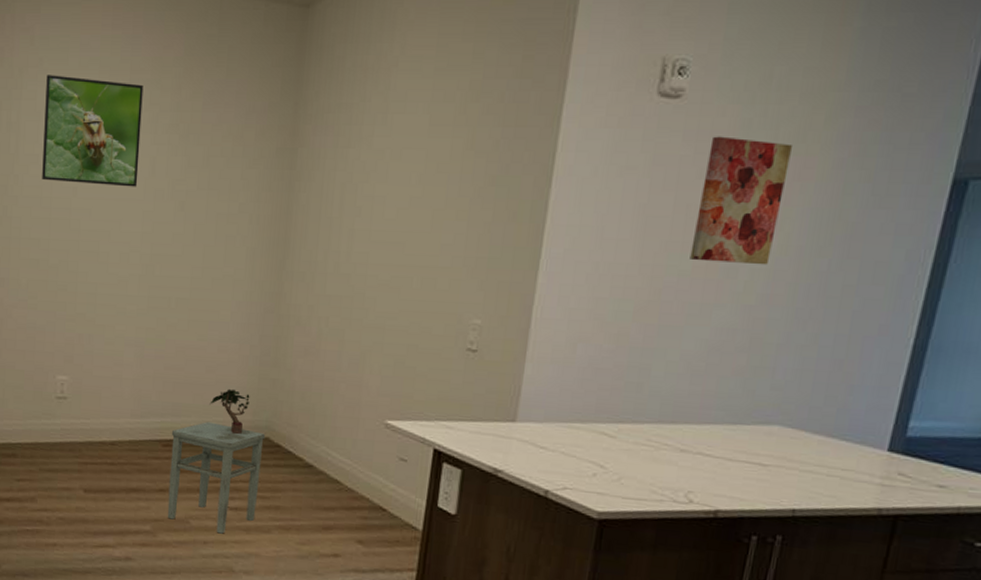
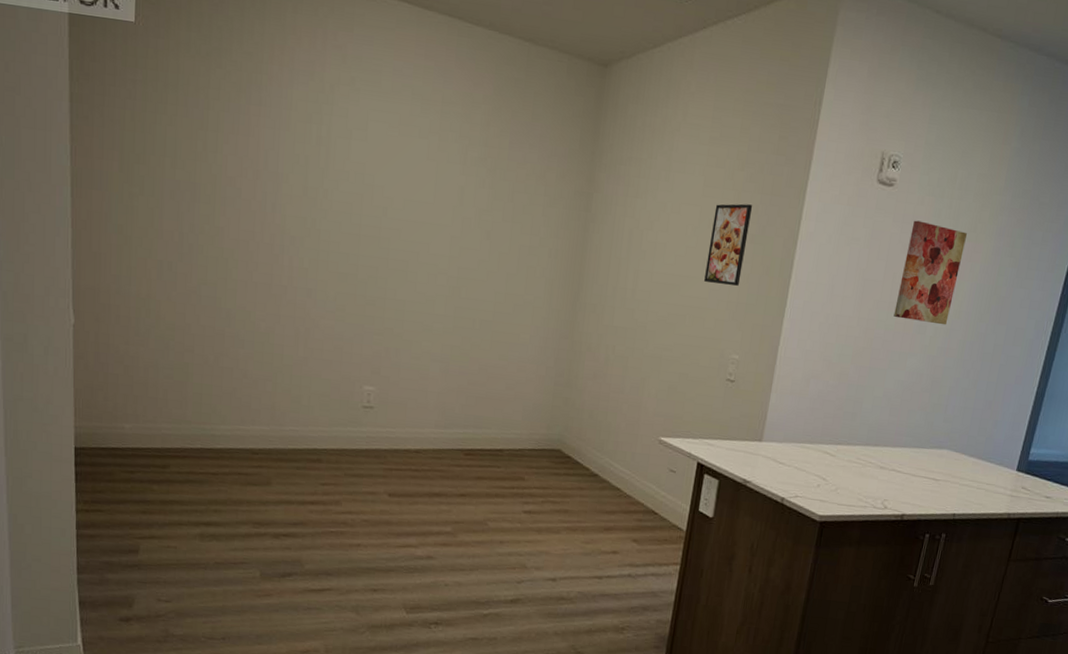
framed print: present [42,75,143,187] -> none [352,95,454,213]
stool: present [167,422,266,534] -> none [467,434,558,535]
potted plant: present [209,388,250,435] -> none [508,404,545,447]
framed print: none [434,140,492,238] -> present [704,203,753,286]

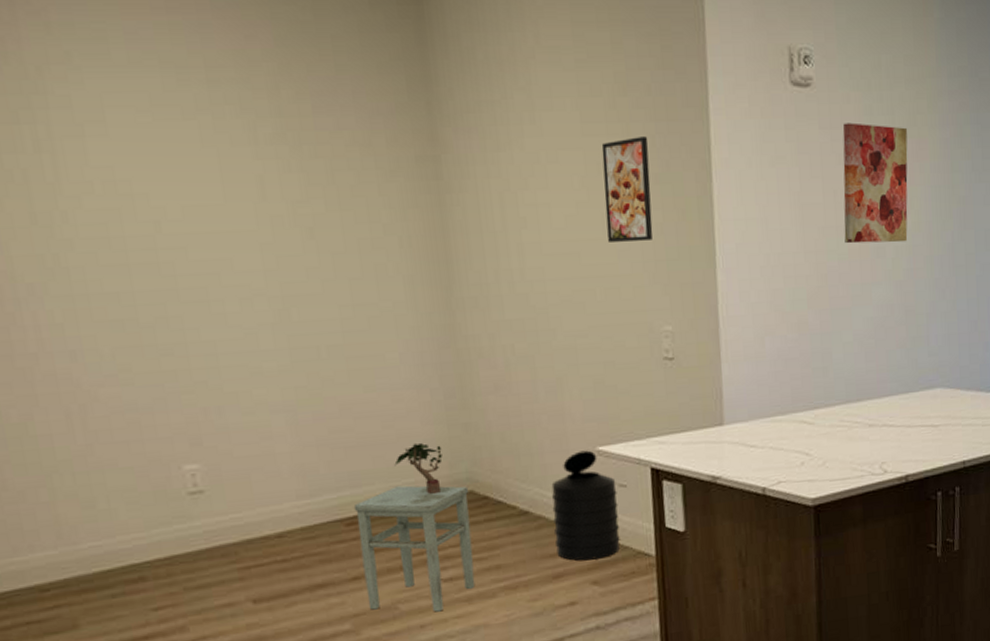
stool: none [467,434,558,535] -> present [353,485,475,612]
potted plant: none [508,404,545,447] -> present [394,442,443,495]
trash can: none [611,437,669,524] -> present [551,450,620,561]

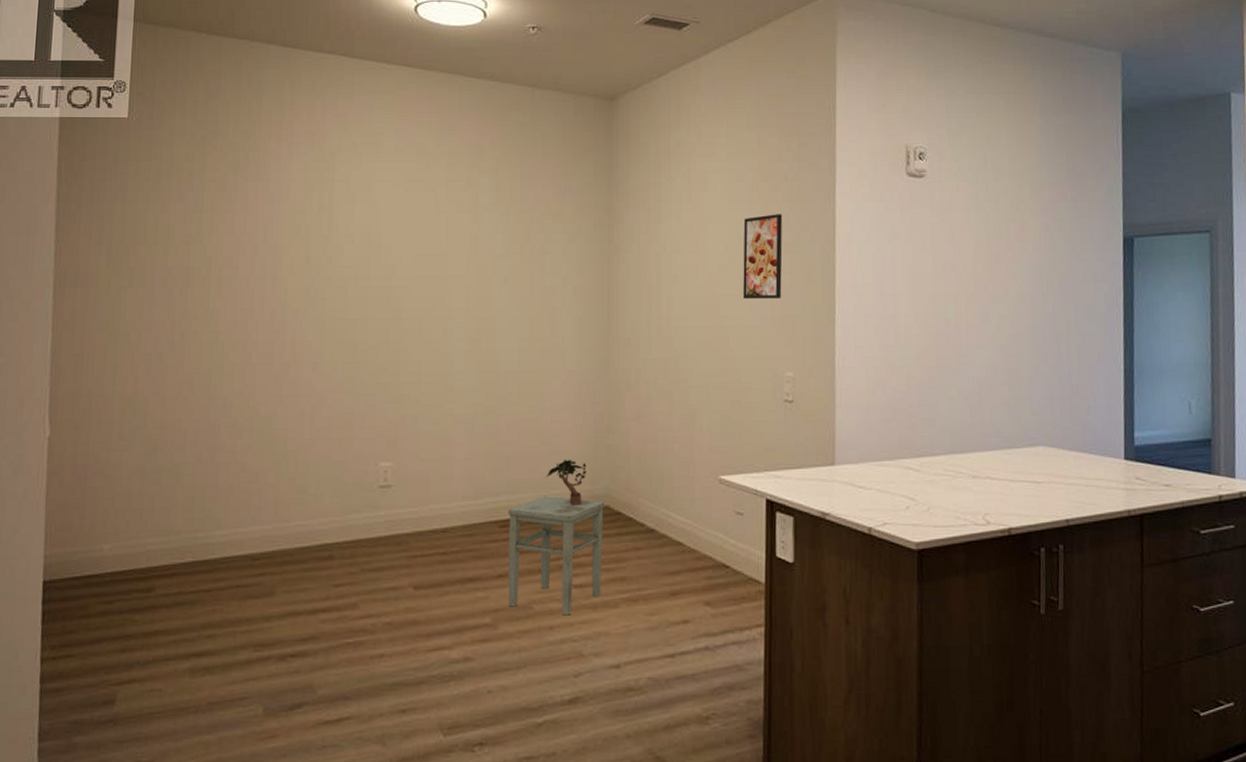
trash can: present [551,450,620,561] -> none [675,478,735,581]
wall art: present [842,122,908,244] -> none [951,207,1011,311]

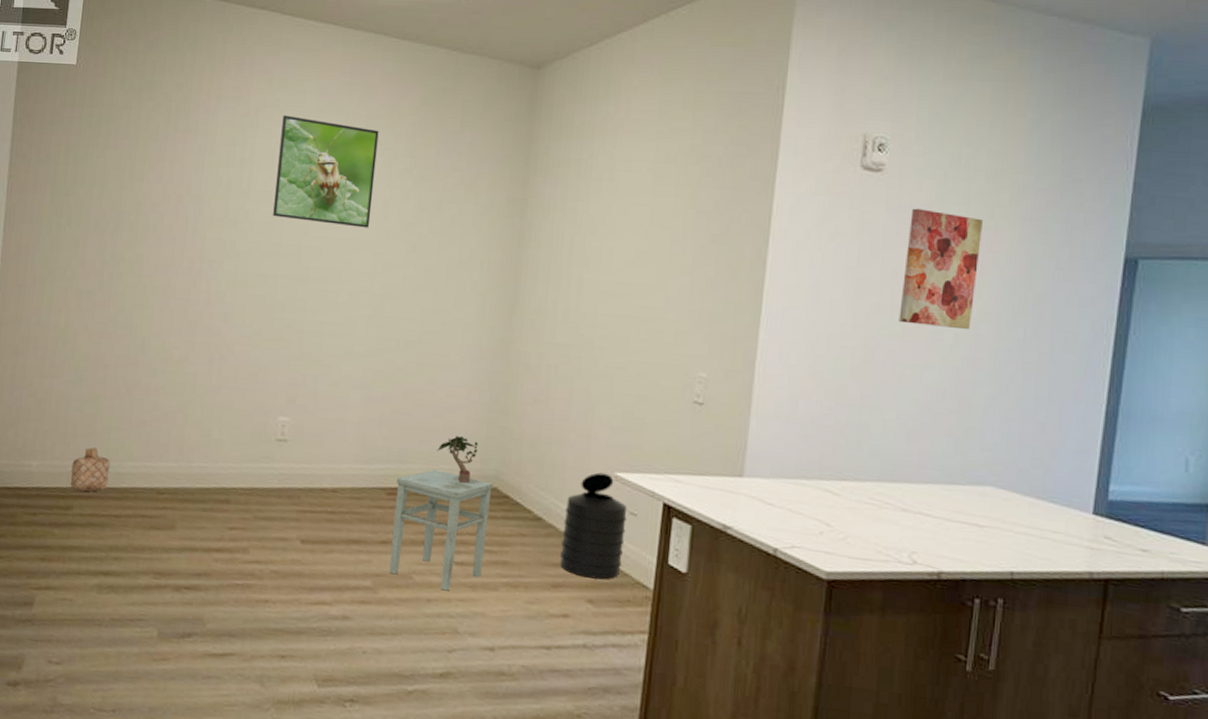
basket: none [150,520,196,570] -> present [70,447,110,492]
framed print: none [358,158,461,264] -> present [273,115,379,228]
trash can: none [675,478,735,581] -> present [560,472,628,580]
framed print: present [743,214,783,299] -> none [660,200,713,292]
wall art: none [951,207,1011,311] -> present [899,208,983,330]

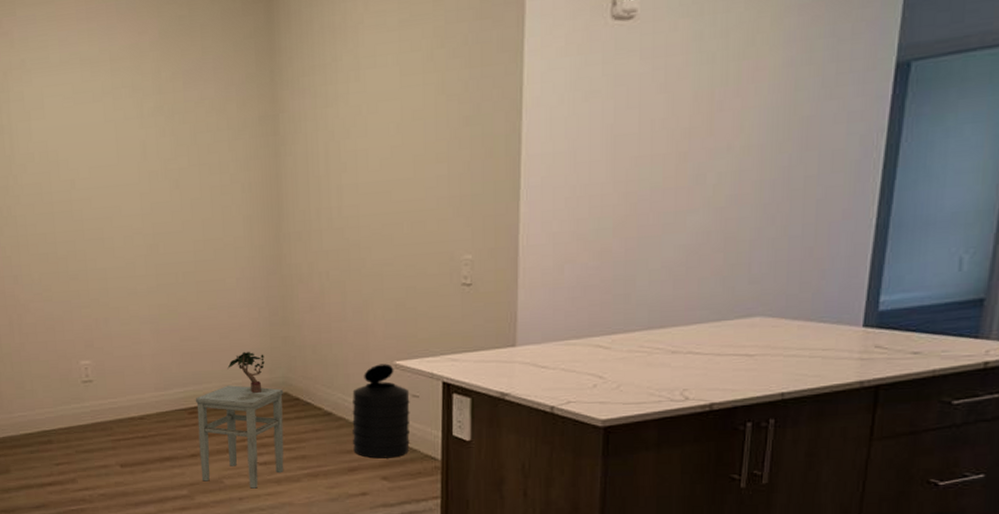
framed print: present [273,115,379,228] -> none [30,72,132,177]
wall art: present [899,208,983,330] -> none [659,49,743,172]

